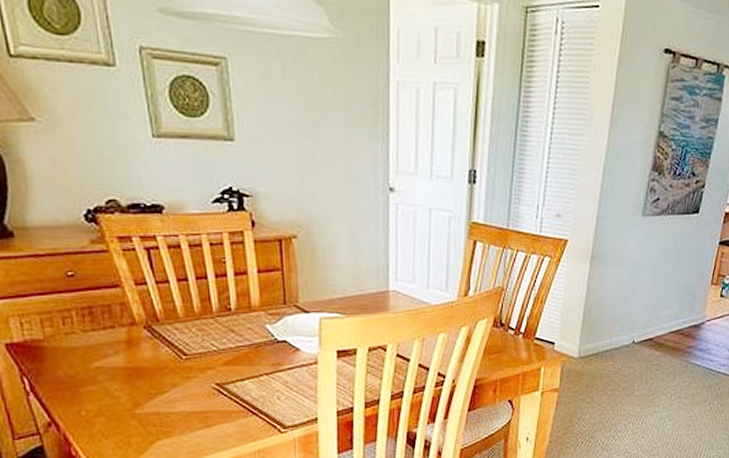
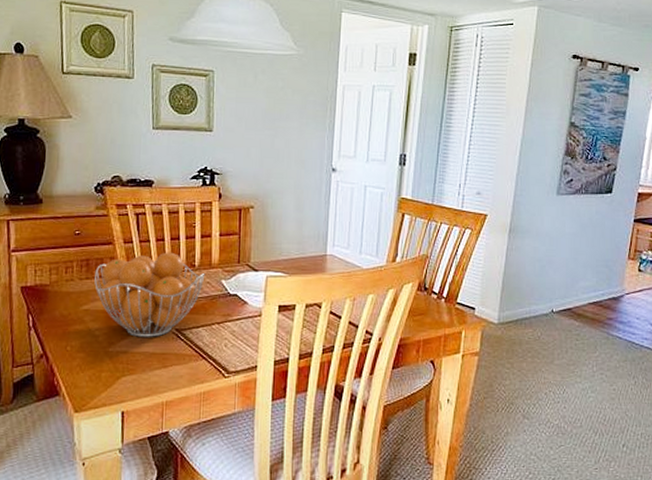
fruit basket: none [102,294,245,395] -> present [94,252,205,337]

